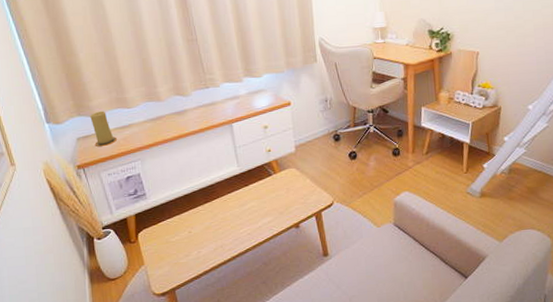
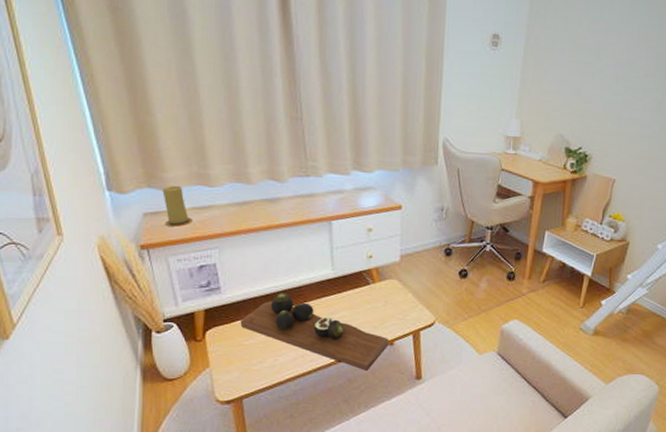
decorative tray: none [165,192,296,254] -> present [240,293,389,372]

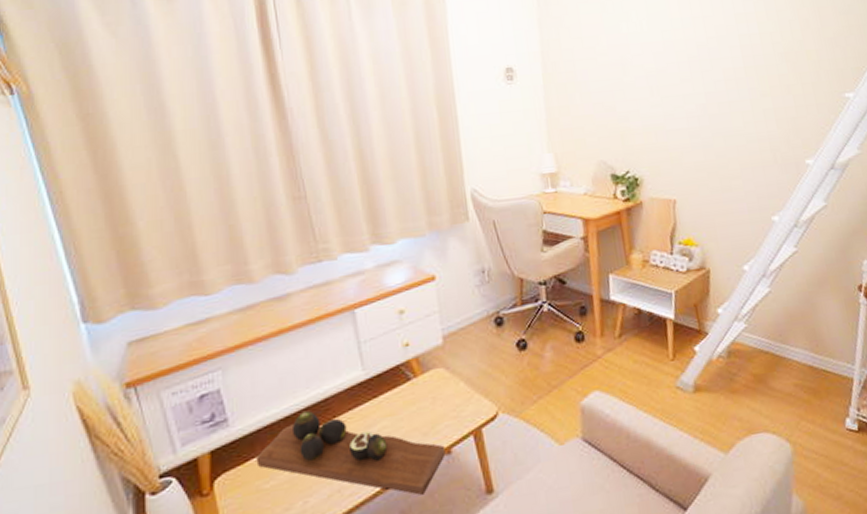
candle: present [162,185,192,227] -> none [149,300,187,353]

